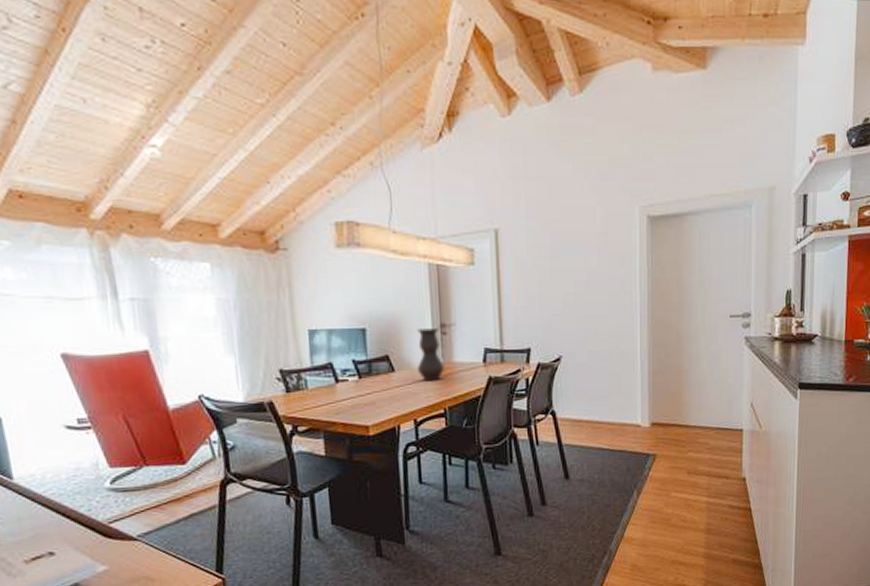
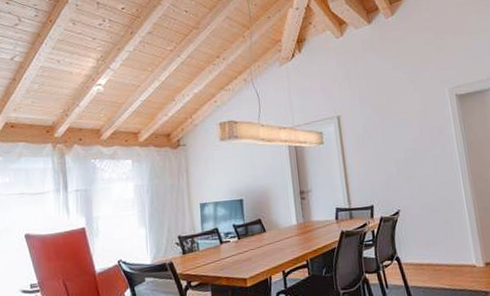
vase: present [417,327,444,381] -> none [282,195,305,239]

